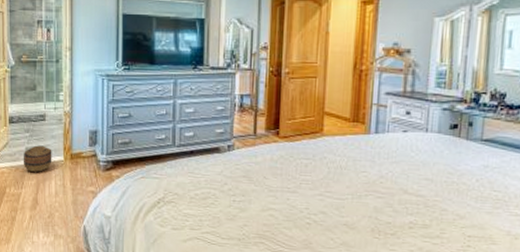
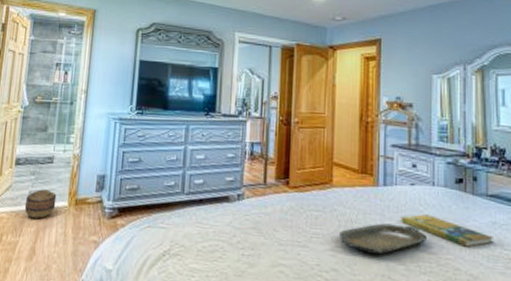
serving tray: none [328,169,416,198] -> present [339,223,427,255]
booklet: none [391,160,484,190] -> present [401,214,493,247]

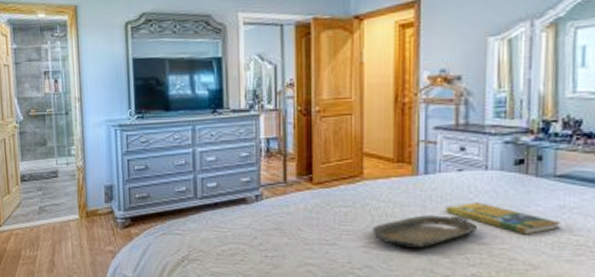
basket: present [24,189,57,218] -> none [37,204,67,232]

